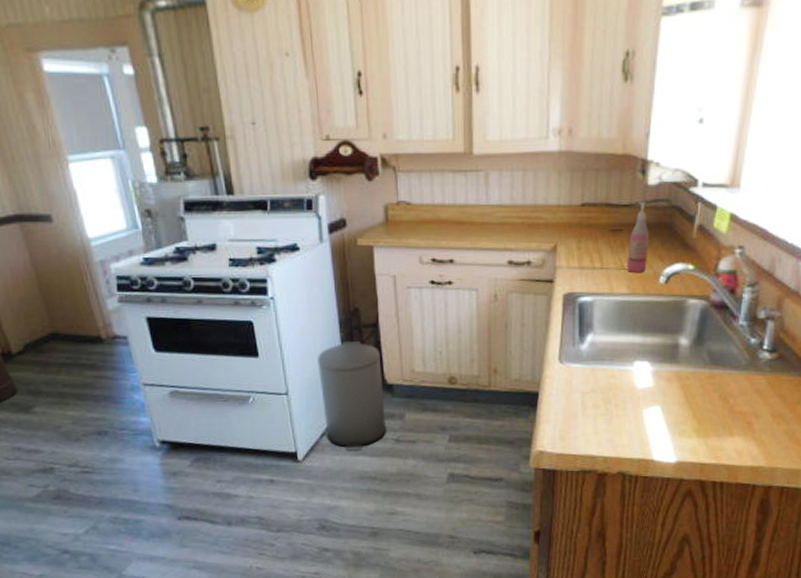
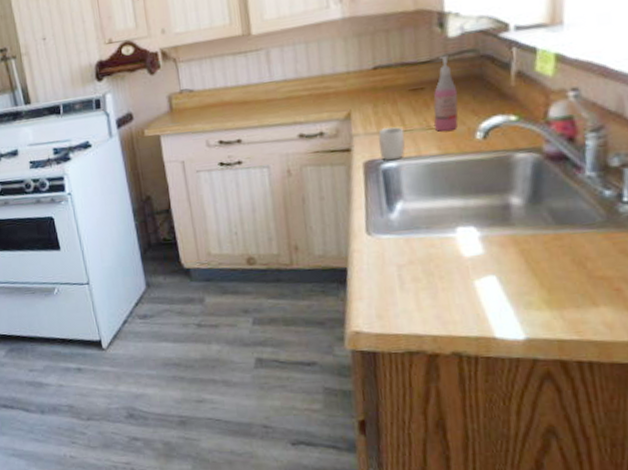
pedal bin: present [318,341,386,451] -> none [115,228,187,337]
mug: none [578,263,601,295] -> present [378,127,405,161]

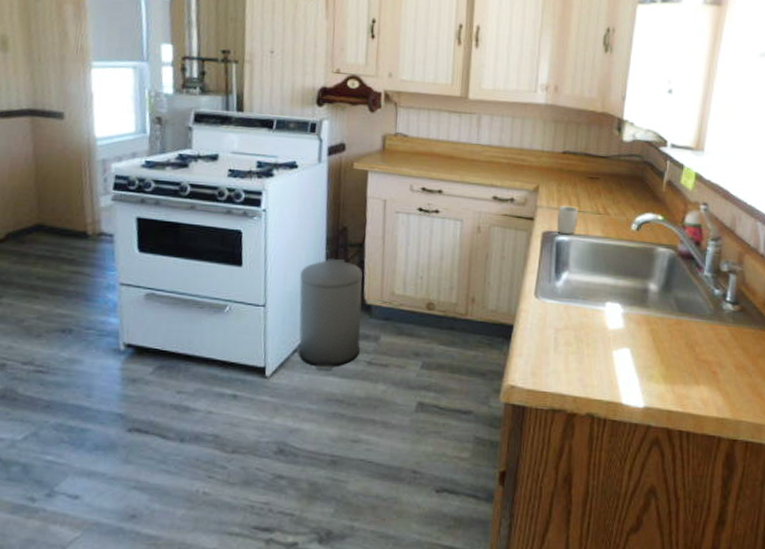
pedal bin: none [115,228,187,337] -> present [298,259,363,370]
soap dispenser: present [433,55,459,132] -> none [602,154,624,219]

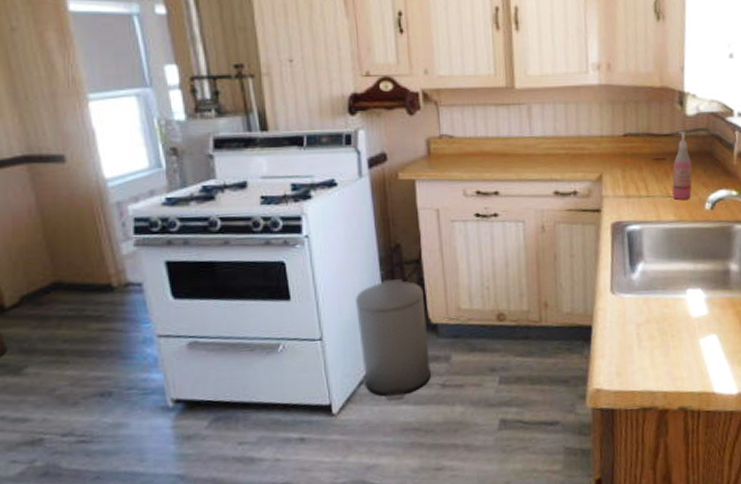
mug: present [556,205,579,235] -> none [625,191,648,223]
soap dispenser: none [602,154,624,219] -> present [672,131,693,201]

